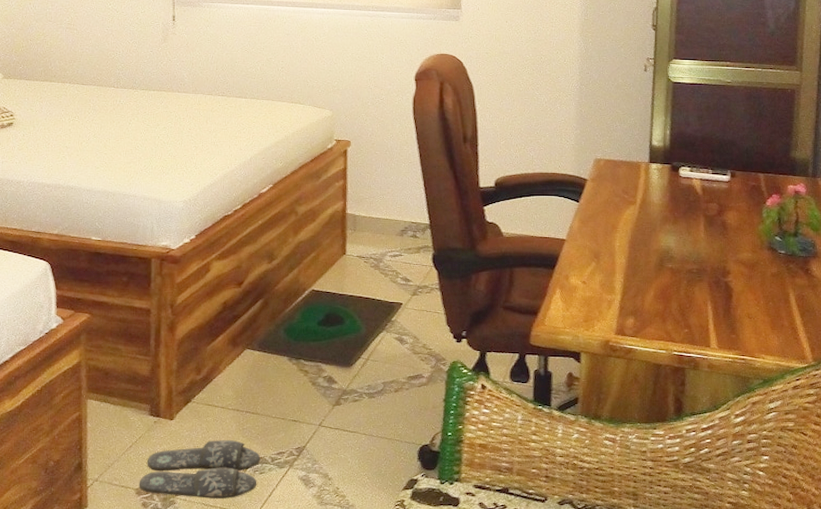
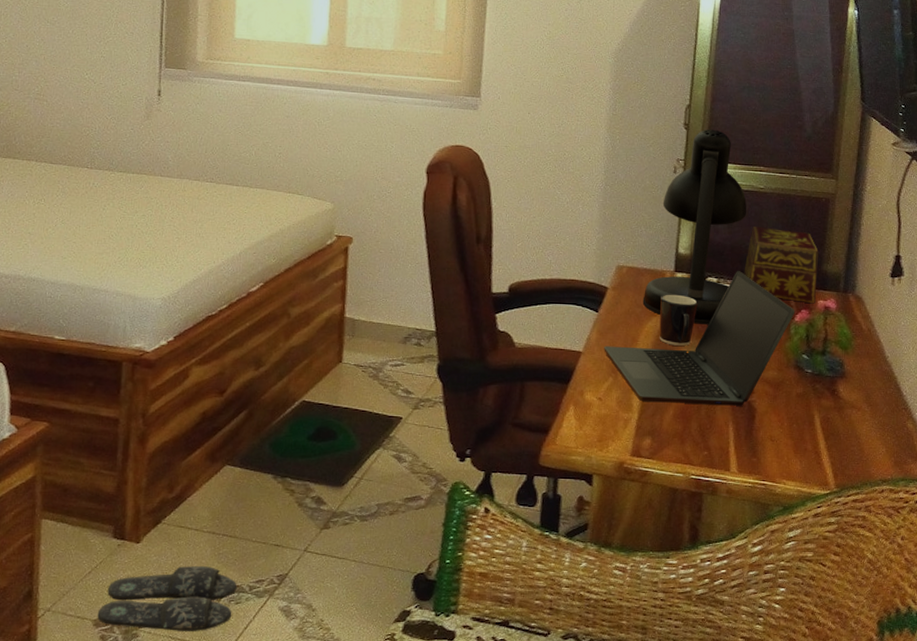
laptop: none [586,160,766,286] -> present [604,271,795,406]
desk lamp: none [620,29,716,211] -> present [642,129,747,324]
mug: none [637,183,673,231] -> present [659,294,698,346]
decorative box: none [715,118,786,189] -> present [744,226,818,304]

